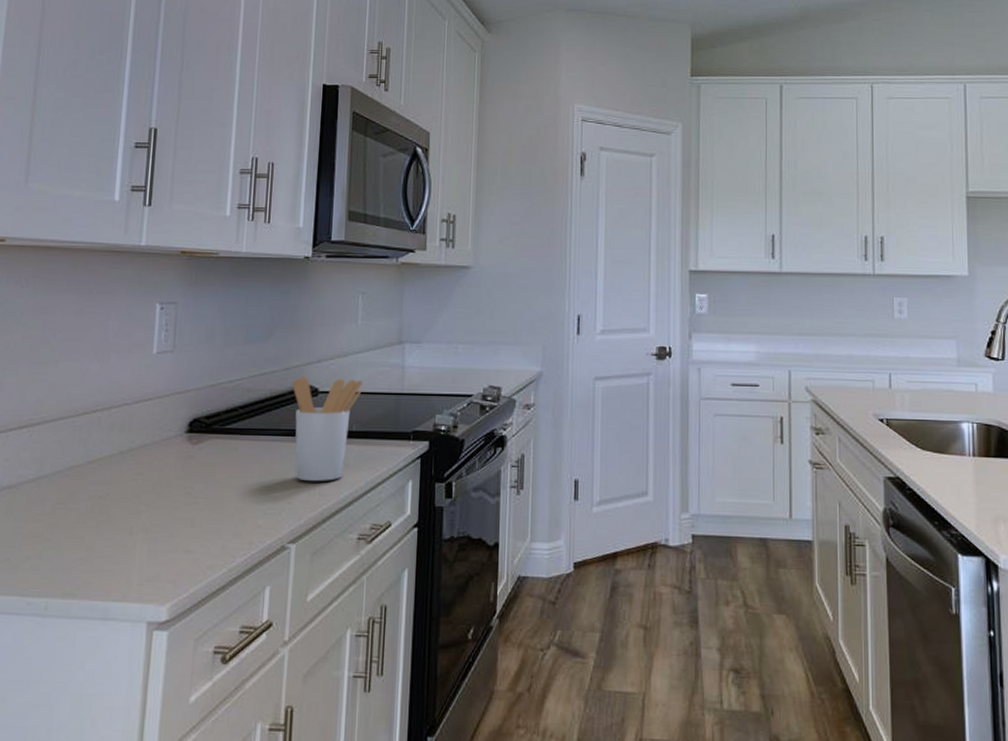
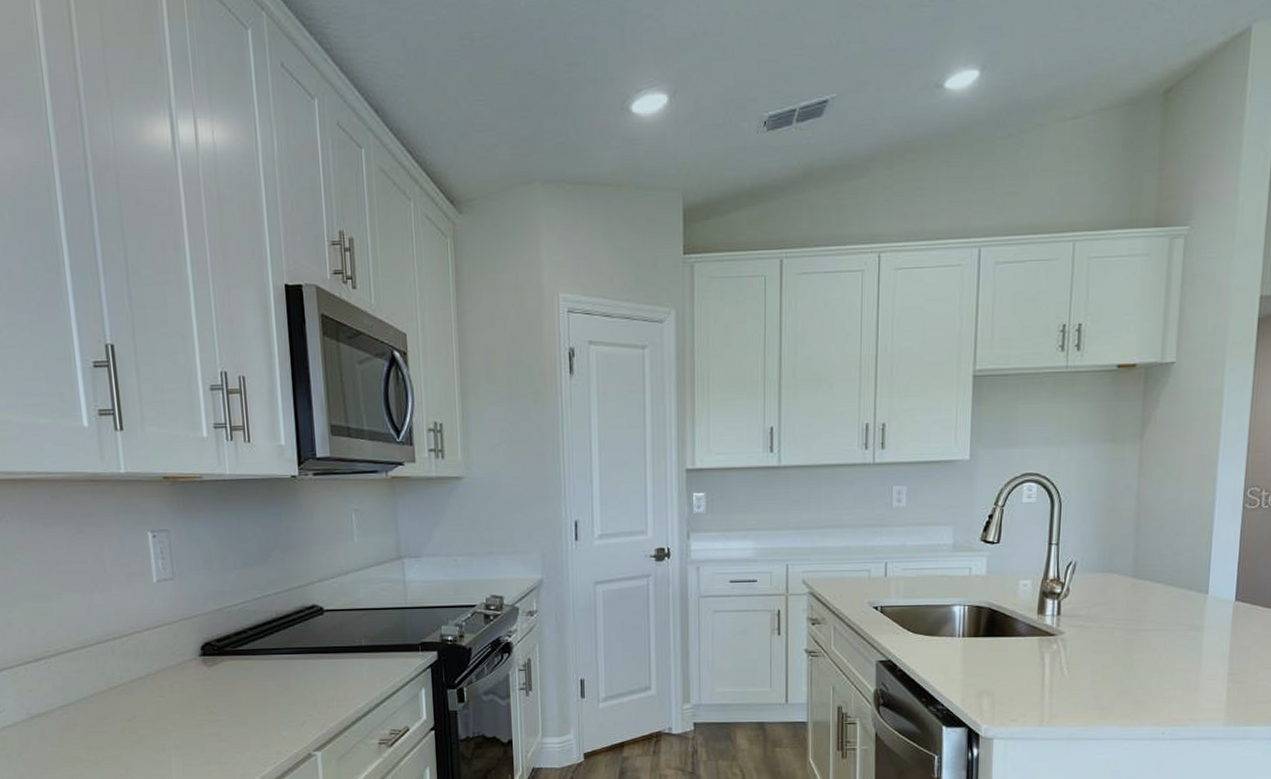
utensil holder: present [292,376,363,482] -> none [297,596,367,695]

